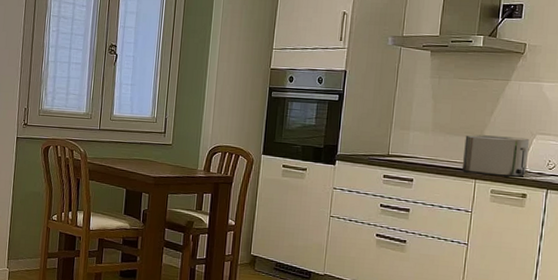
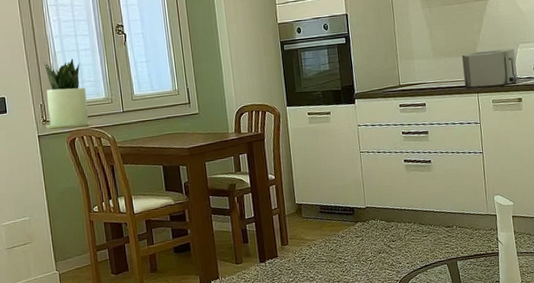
planter: none [25,68,69,138] -> present [44,59,93,130]

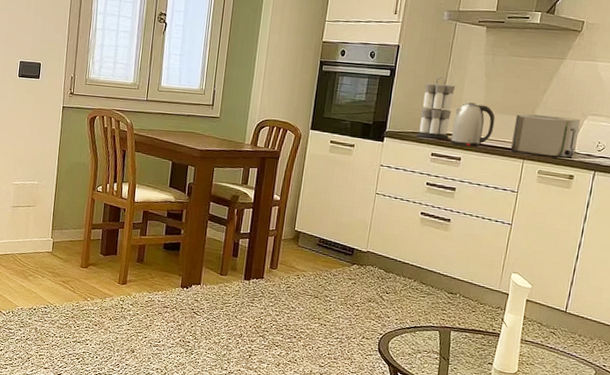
planter: present [44,59,93,130] -> none [71,36,117,109]
spice rack: none [378,34,411,93] -> present [416,76,456,140]
kettle: none [409,52,447,94] -> present [450,102,496,148]

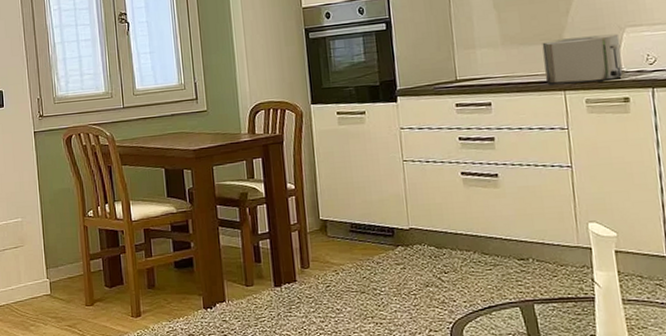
spice rack: present [416,76,456,140] -> none [428,18,471,89]
kettle: present [450,102,496,148] -> none [469,39,521,91]

